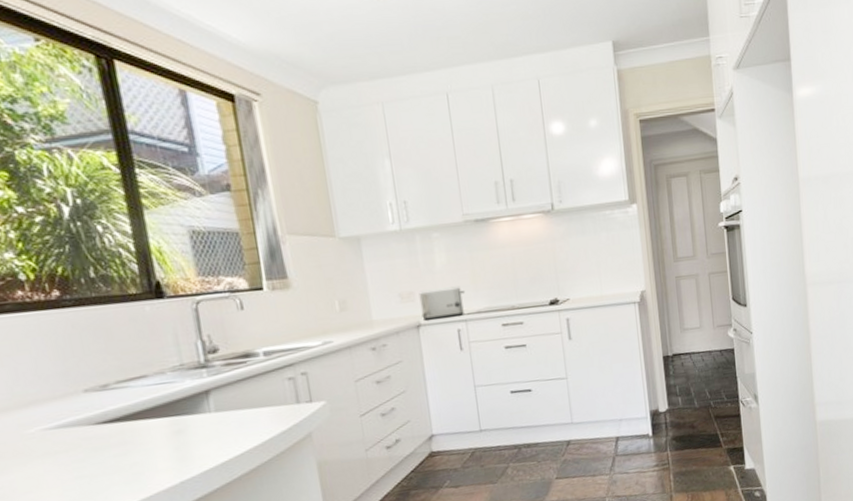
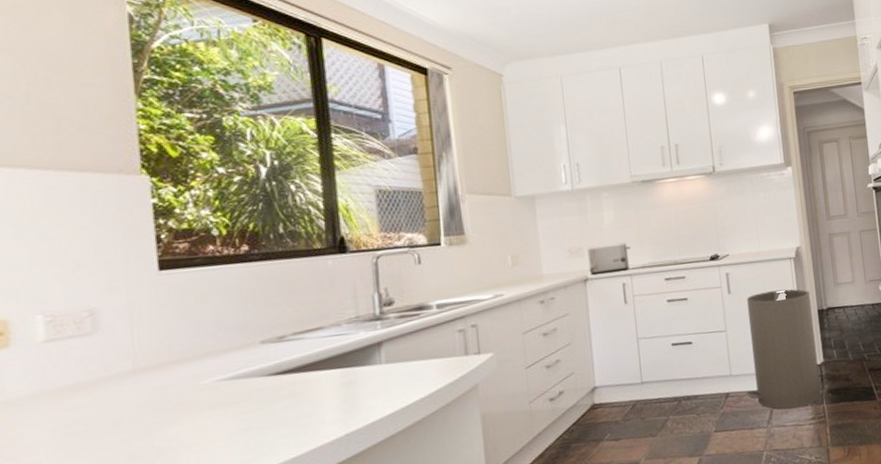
garbage can: none [588,335,665,457] -> present [746,289,821,409]

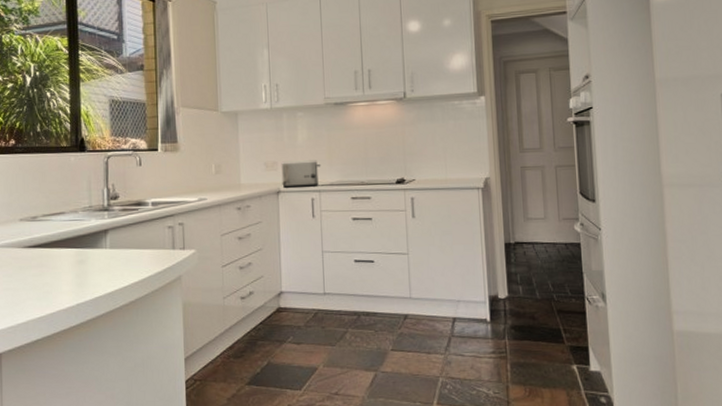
garbage can: present [746,289,821,409] -> none [425,219,503,339]

